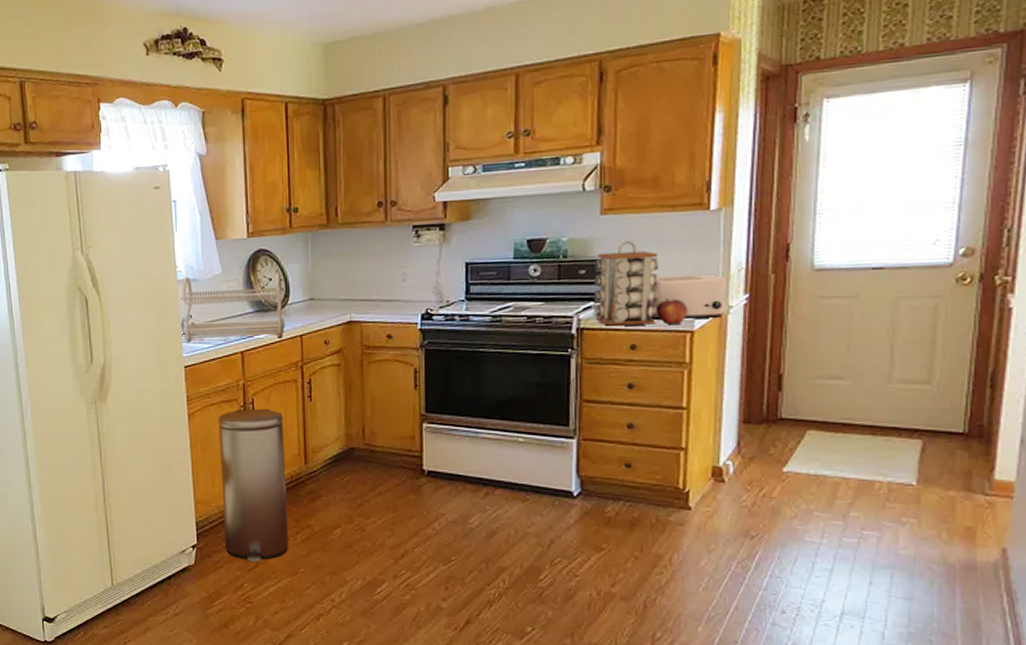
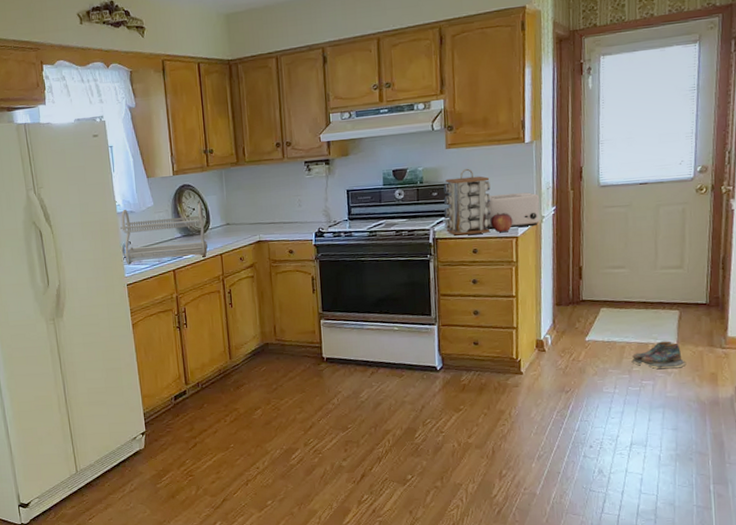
pedal bin: present [218,408,288,561] -> none [157,315,220,442]
boot: none [850,479,928,518] -> present [632,341,685,369]

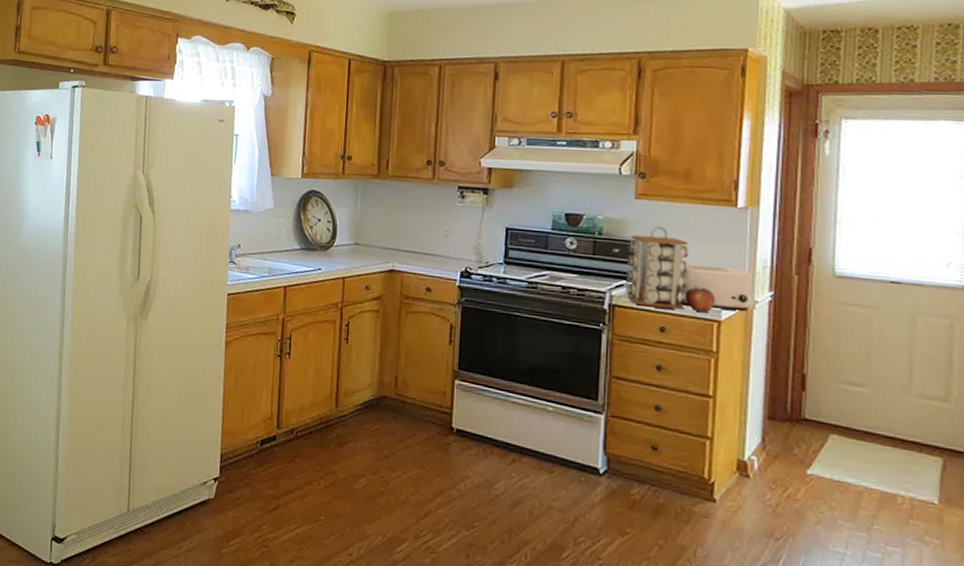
dish rack: present [120,202,208,265] -> none [230,206,331,279]
boot: present [632,341,685,369] -> none [873,495,951,539]

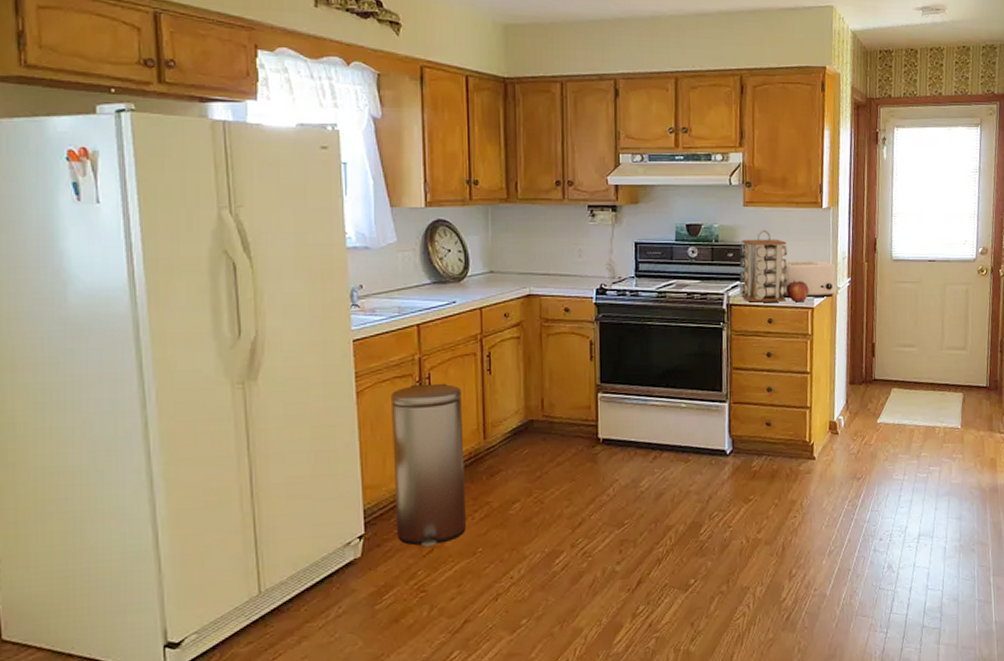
pedal bin: none [247,342,319,504] -> present [390,383,466,547]

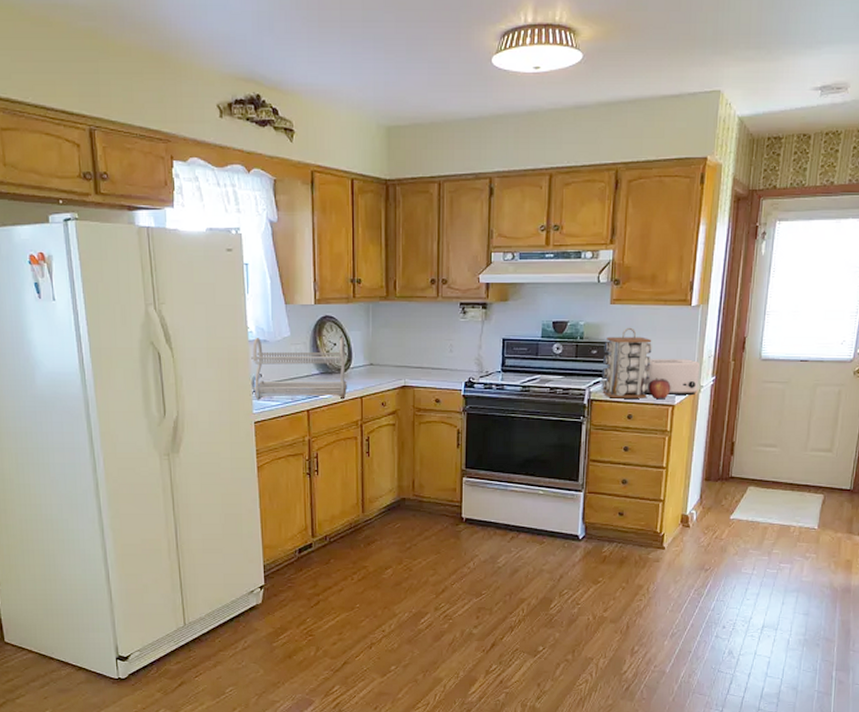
dish rack: none [350,242,464,315] -> present [251,337,347,400]
pedal bin: present [390,383,466,547] -> none [285,462,346,599]

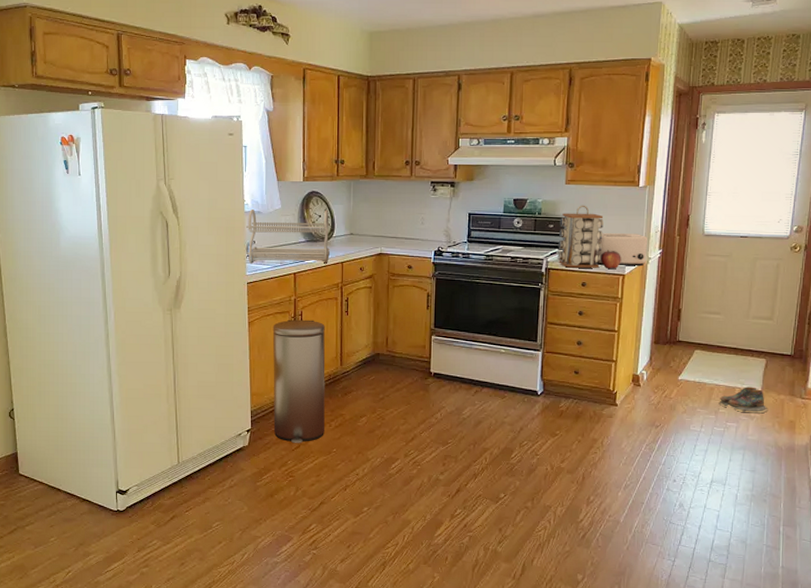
pedal bin: none [285,462,346,599] -> present [272,319,326,443]
boot: none [773,525,823,553] -> present [720,386,767,414]

